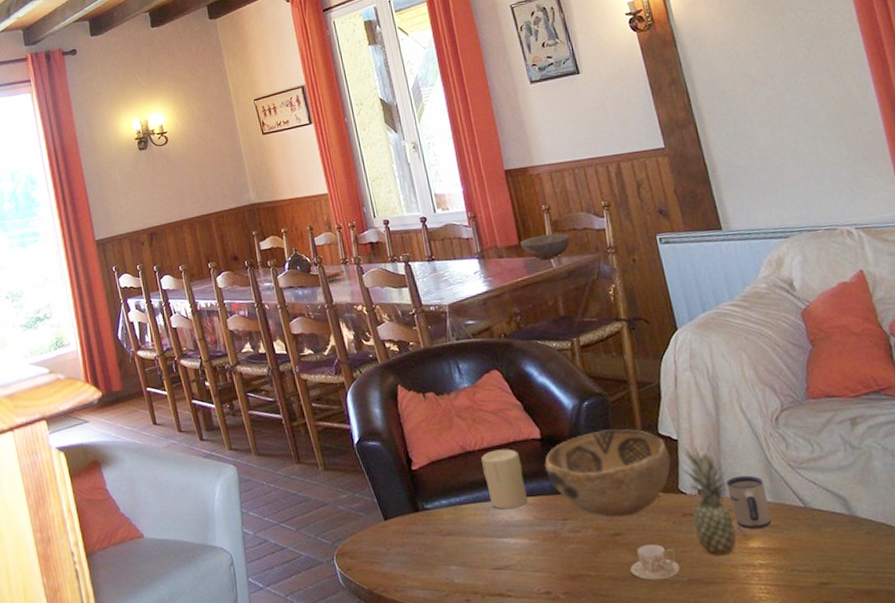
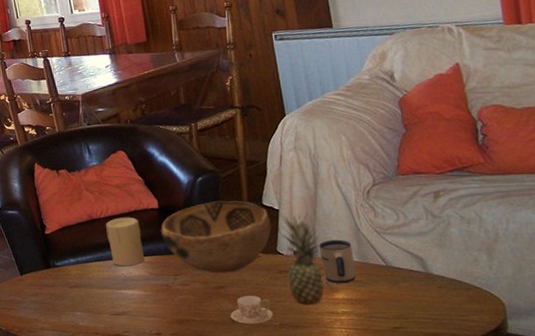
bowl: present [520,233,570,260] -> none [148,31,193,55]

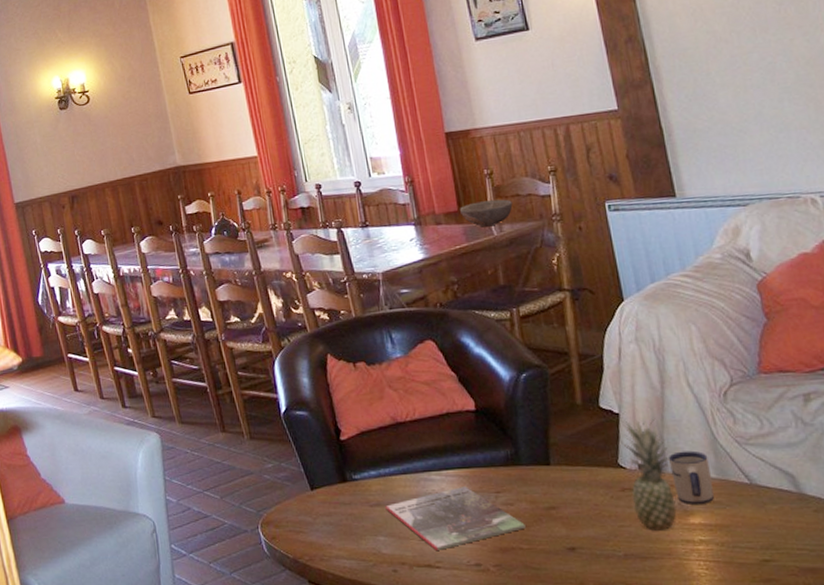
magazine: none [82,271,198,323] -> present [385,486,526,550]
candle: present [106,217,145,267] -> none [413,420,460,481]
bowl: none [148,31,193,55] -> present [460,199,513,227]
decorative bowl: present [161,200,272,274] -> none [478,402,612,491]
teacup: present [230,296,274,325] -> none [564,519,617,555]

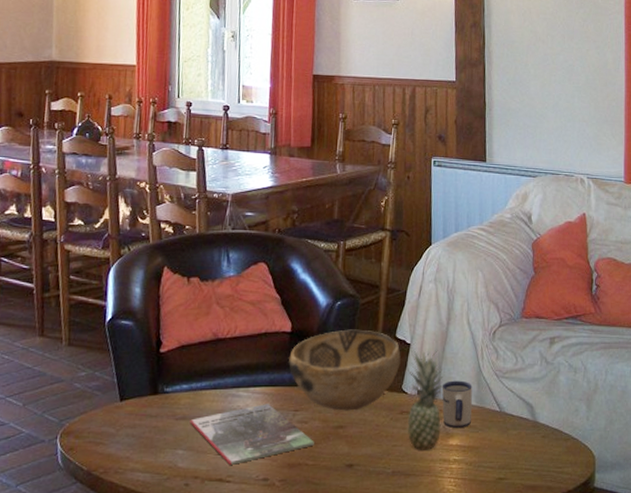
bowl: present [460,199,513,227] -> none [312,141,358,165]
decorative bowl: none [478,402,612,491] -> present [289,329,402,411]

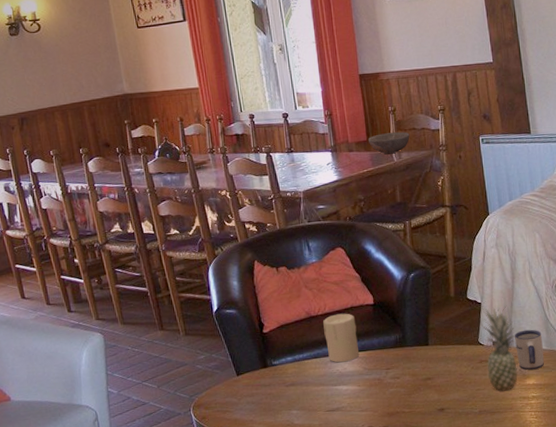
magazine: present [190,404,314,465] -> none [298,366,408,418]
candle: none [230,339,268,397] -> present [323,313,360,363]
decorative bowl: present [289,329,402,411] -> none [375,295,475,366]
bowl: none [312,141,358,165] -> present [368,132,410,155]

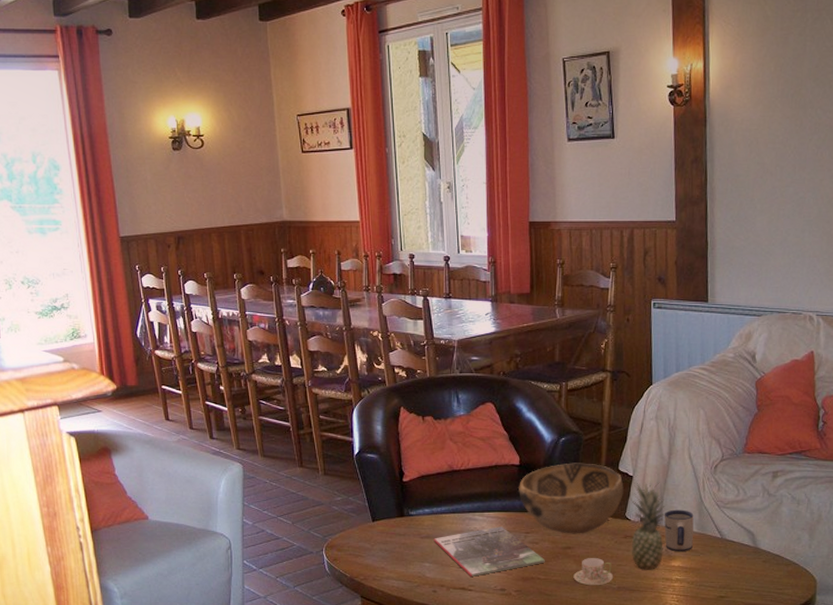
magazine: none [298,366,408,418] -> present [433,526,545,577]
candle: present [323,313,360,363] -> none [465,471,500,521]
bowl: present [368,132,410,155] -> none [532,287,576,310]
decorative bowl: none [375,295,475,366] -> present [519,463,625,534]
teacup: none [436,385,474,413] -> present [573,558,614,586]

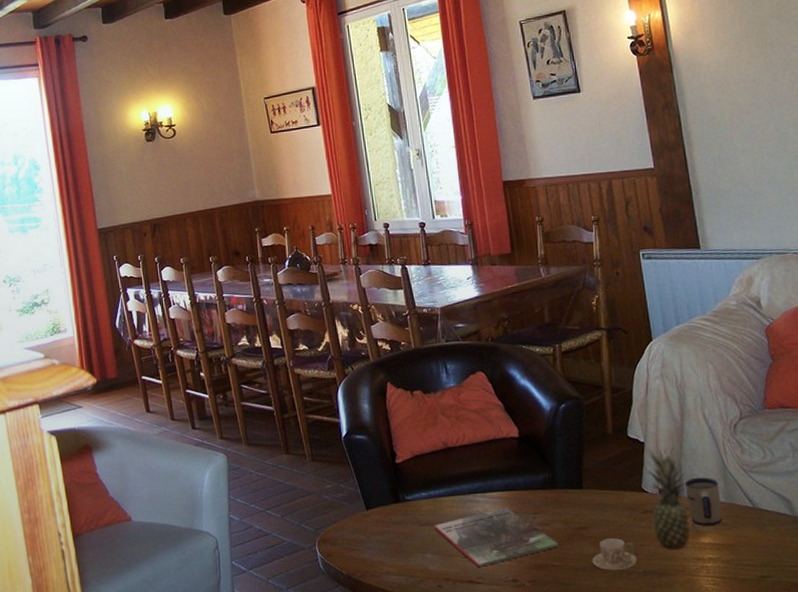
decorative bowl: present [519,463,625,534] -> none [520,431,637,512]

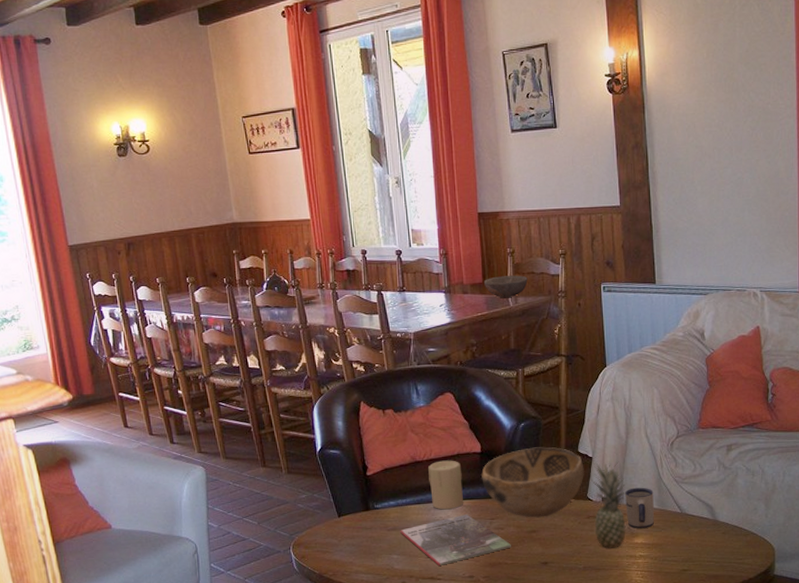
candle: none [462,446,503,503] -> present [428,460,464,510]
bowl: none [513,244,560,269] -> present [484,275,528,299]
decorative bowl: none [520,431,637,512] -> present [481,447,585,518]
teacup: present [592,538,638,571] -> none [540,540,579,567]

